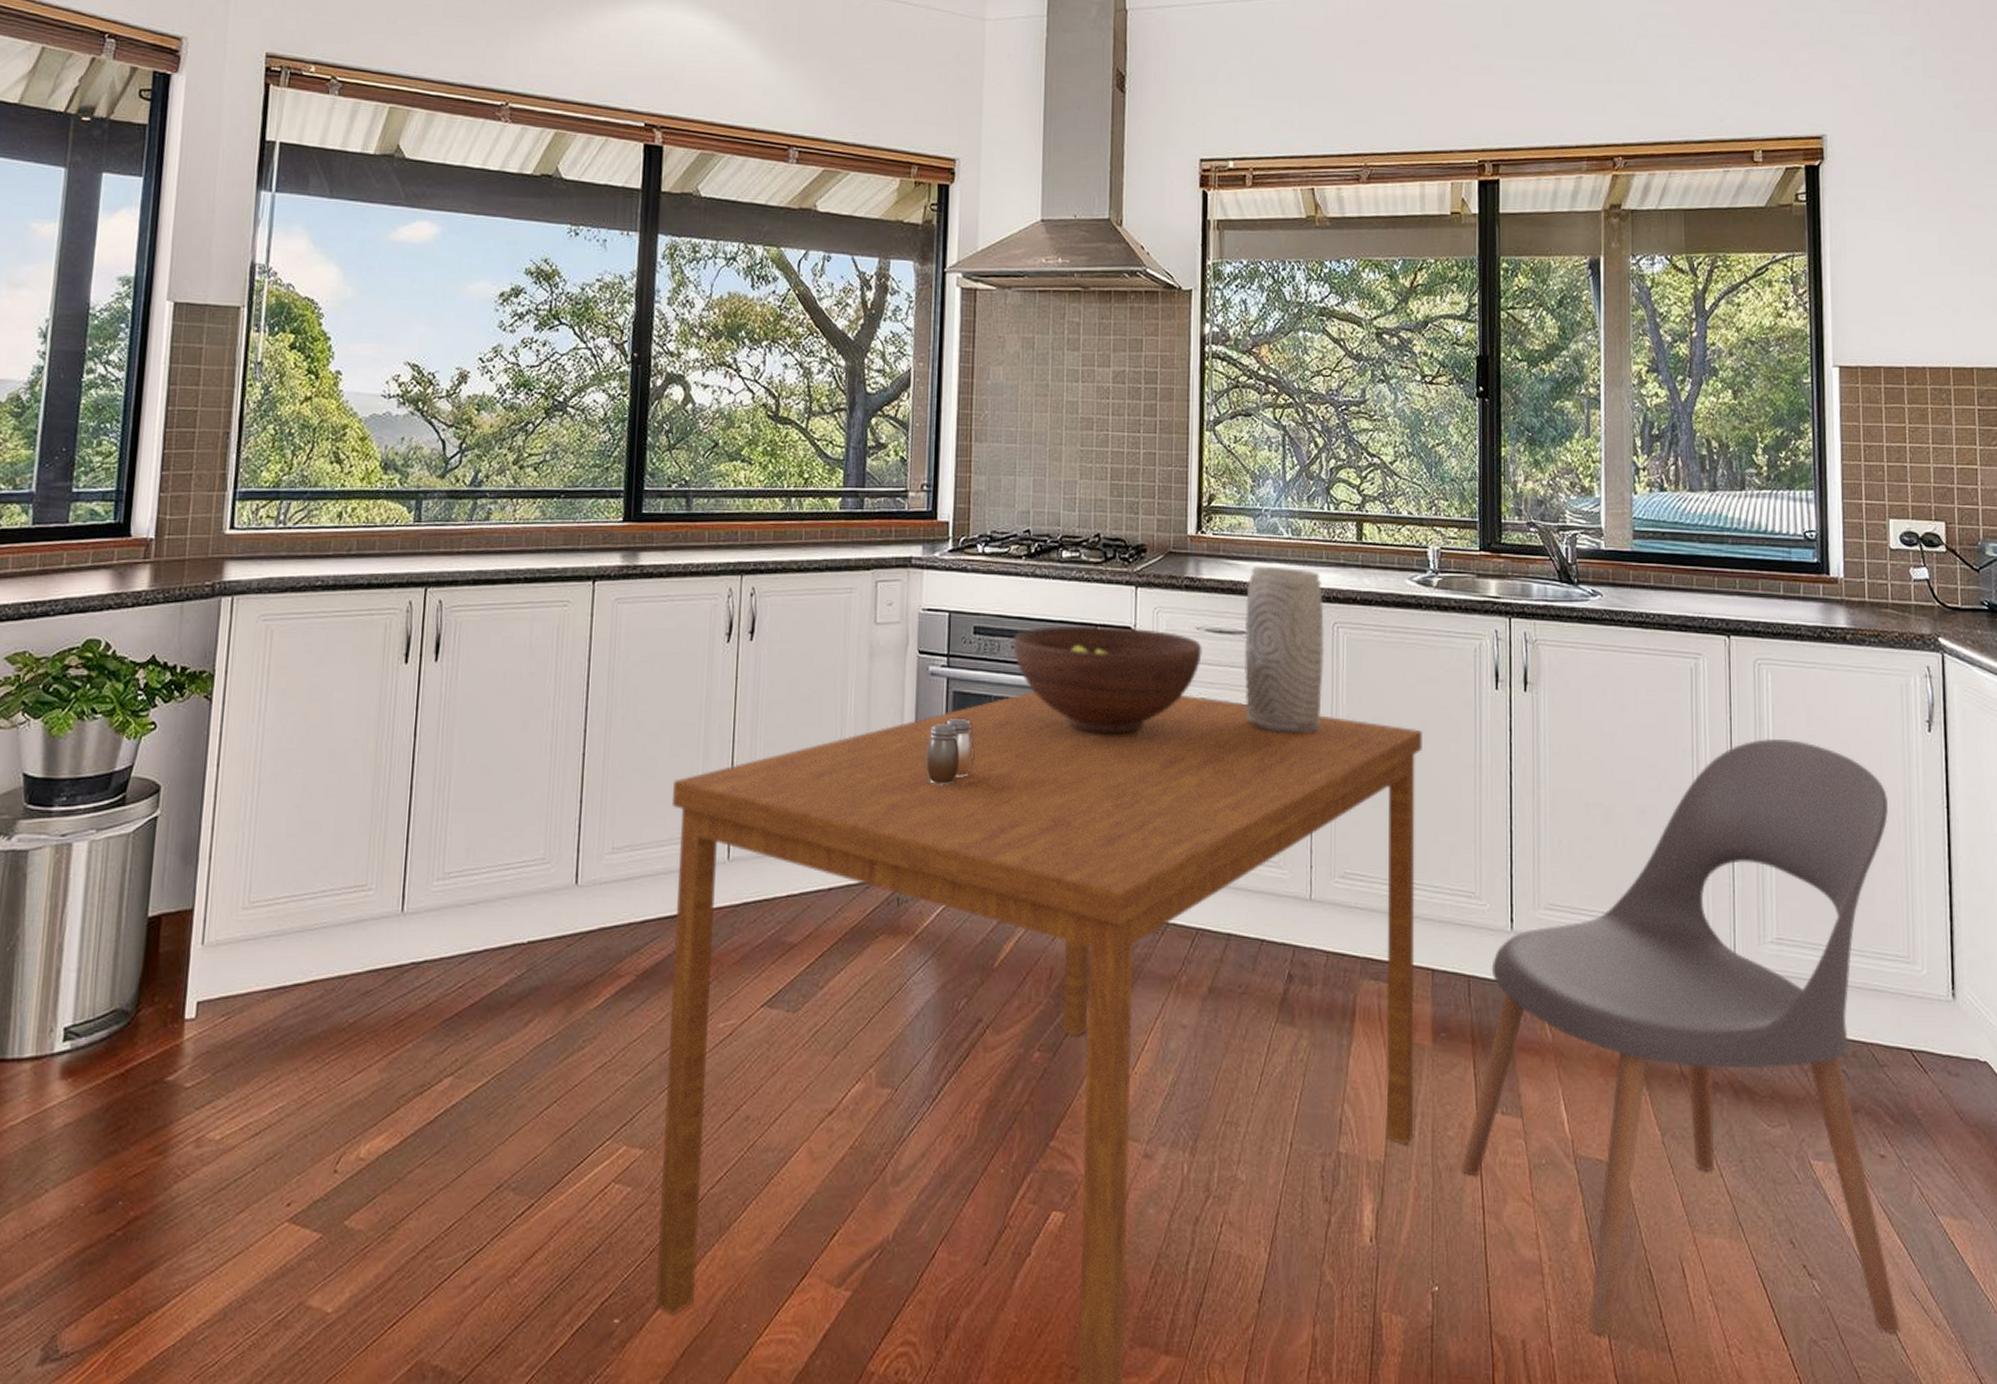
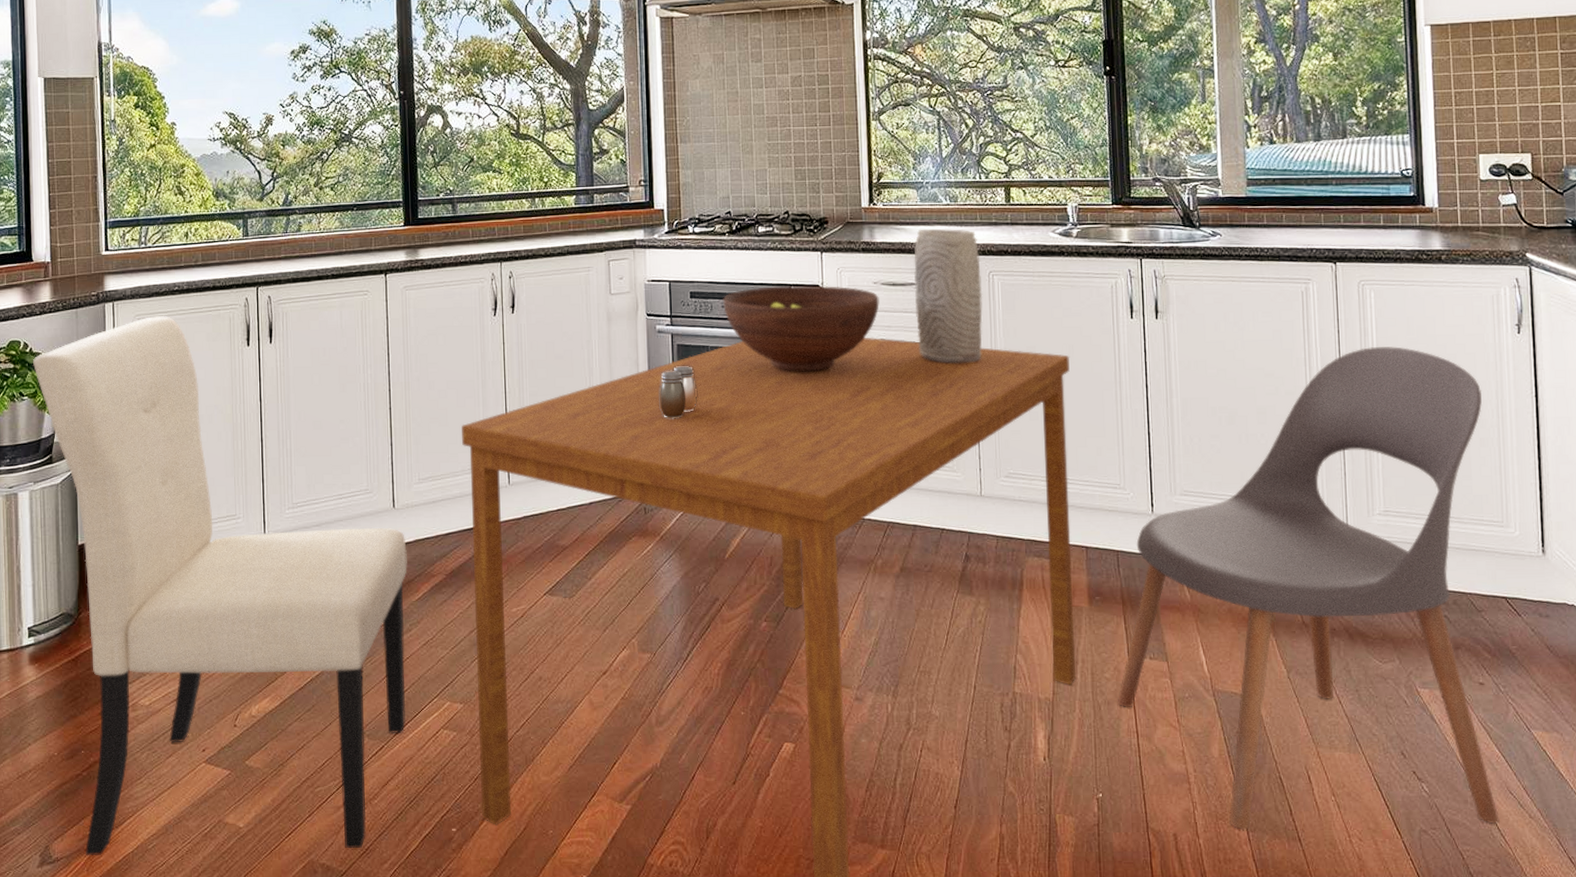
chair: none [106,617,589,1351] -> present [32,315,408,856]

